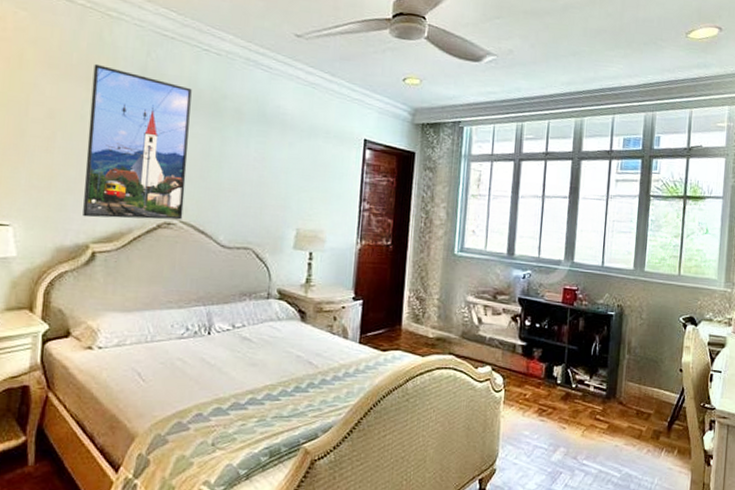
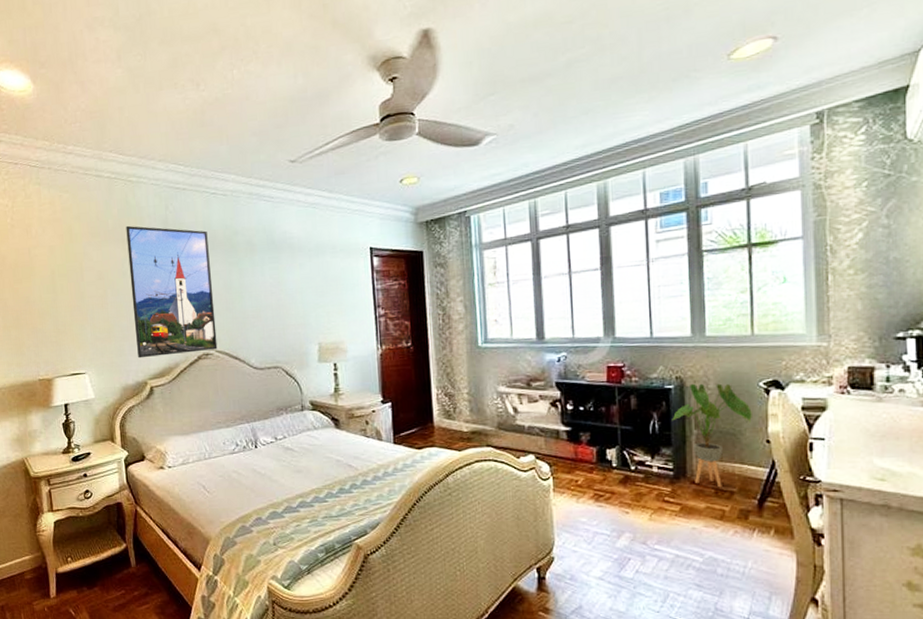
house plant: none [610,312,672,409] -> present [672,383,752,488]

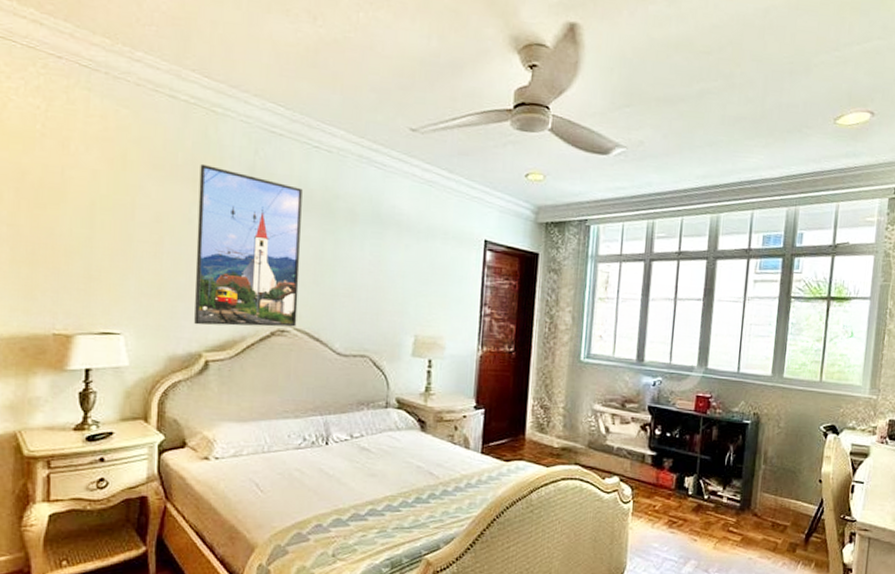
house plant: present [672,383,752,488] -> none [745,421,811,521]

